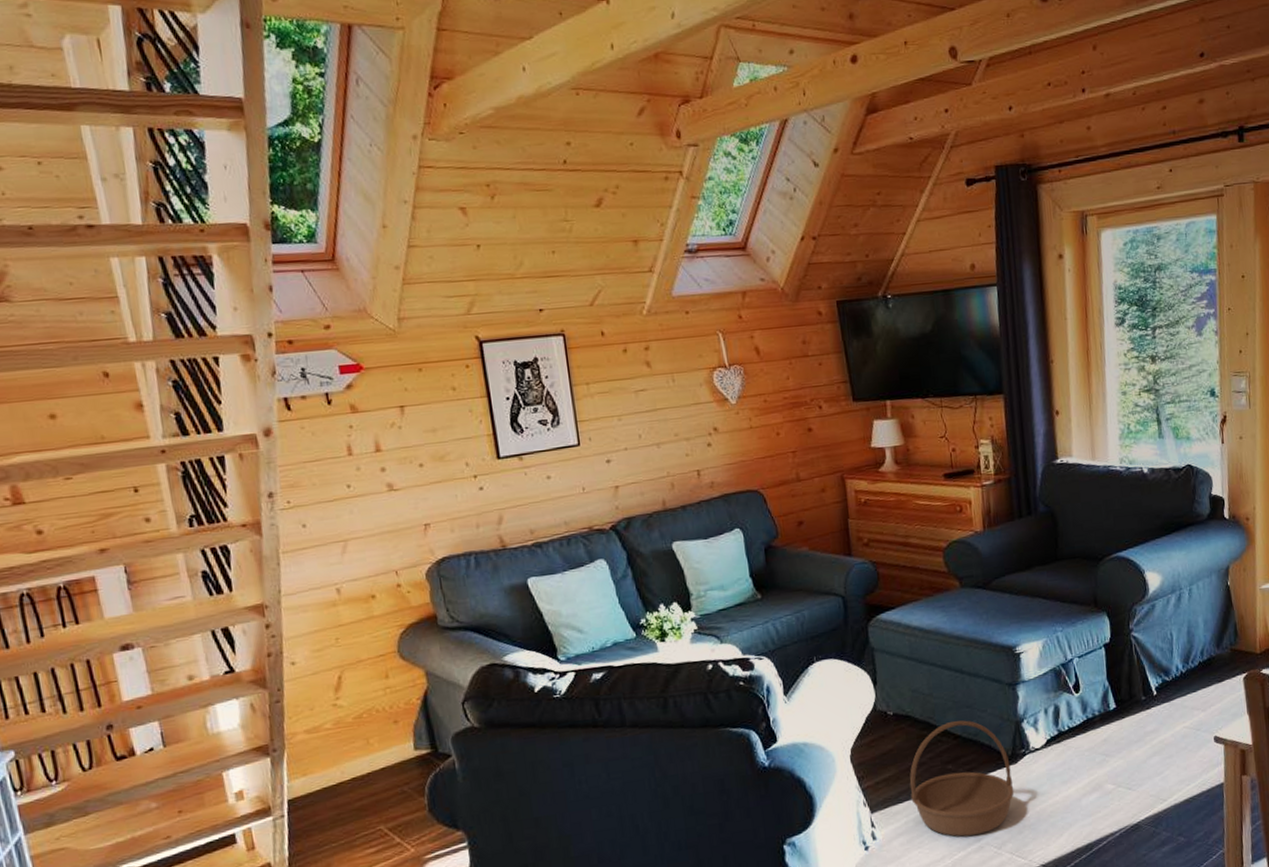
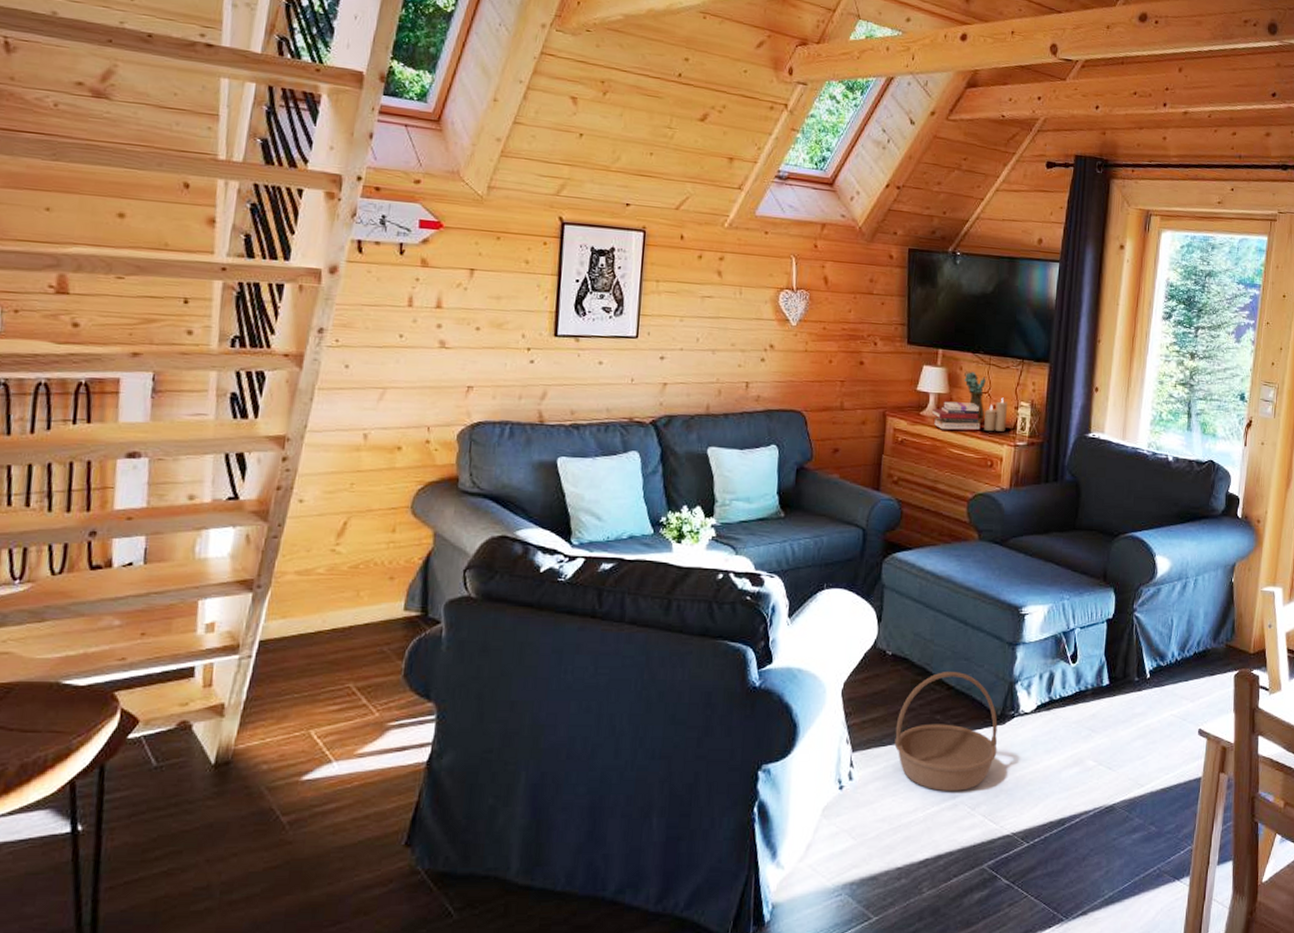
books: none [891,450,943,483] -> present [932,401,981,432]
vase: none [917,416,946,472] -> present [964,368,986,426]
candle: none [944,439,970,477] -> present [984,397,1008,432]

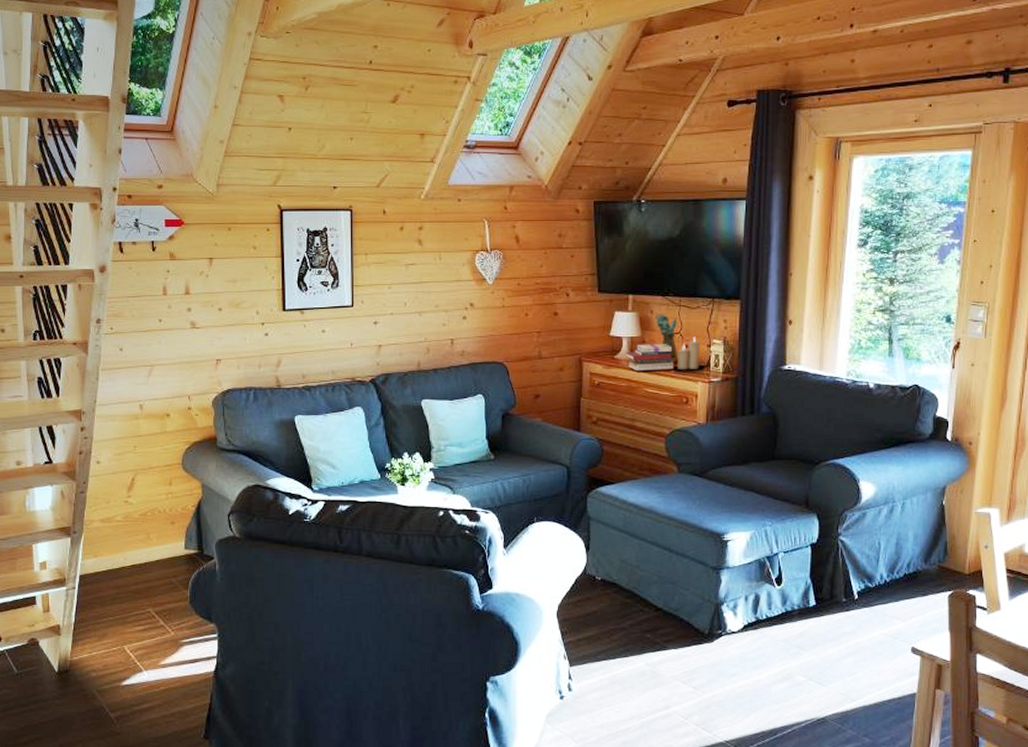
basket: present [894,672,998,791] -> none [608,595,707,702]

